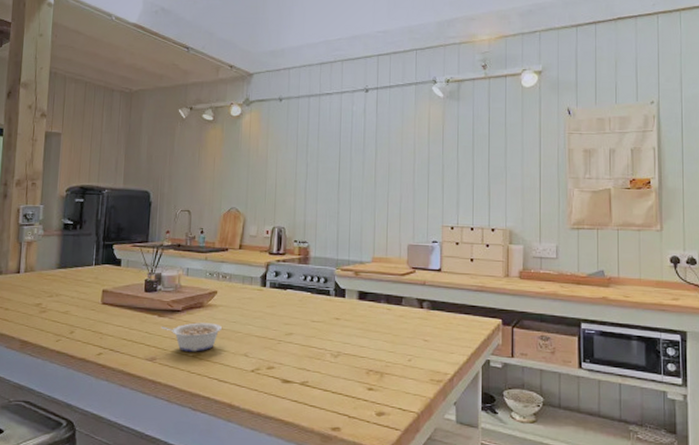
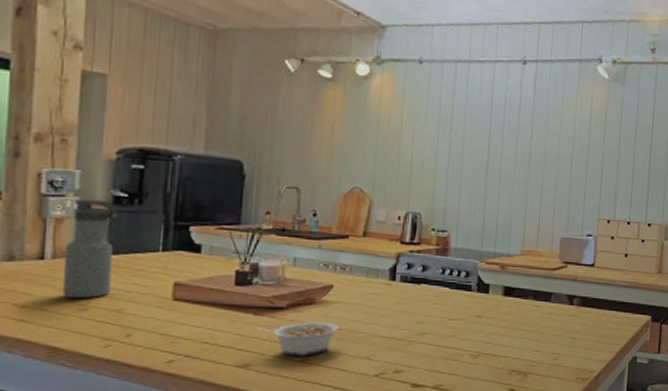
water bottle: none [30,226,66,303] -> present [62,198,118,299]

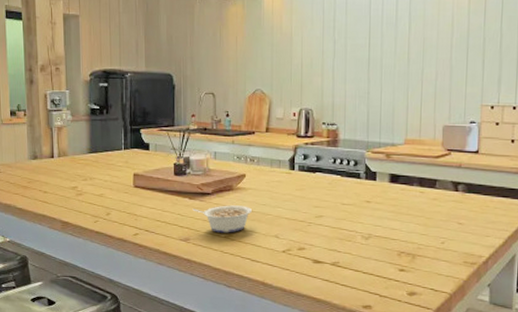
water bottle: present [62,198,118,299] -> none [65,111,94,187]

